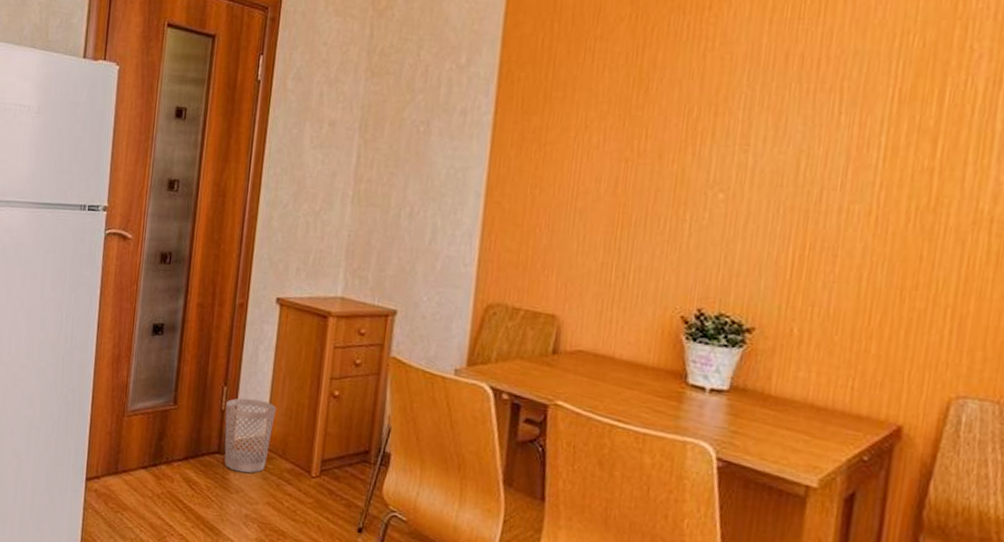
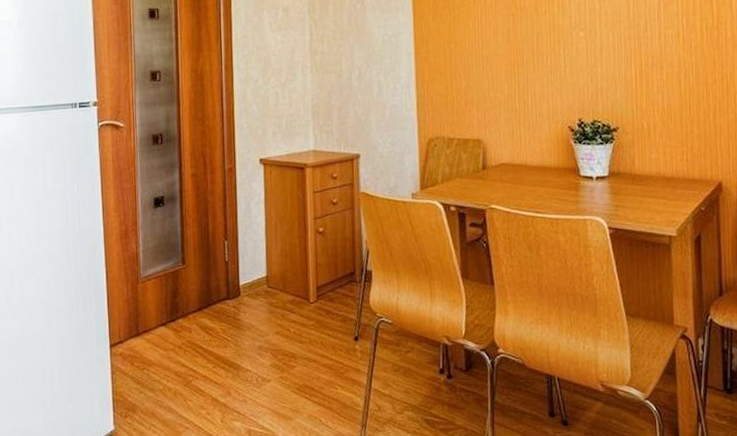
wastebasket: present [224,398,276,473] -> none [229,246,273,311]

